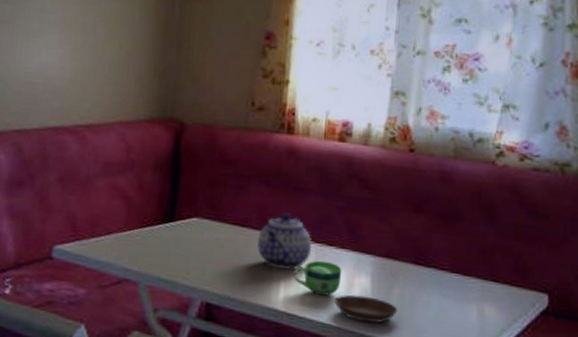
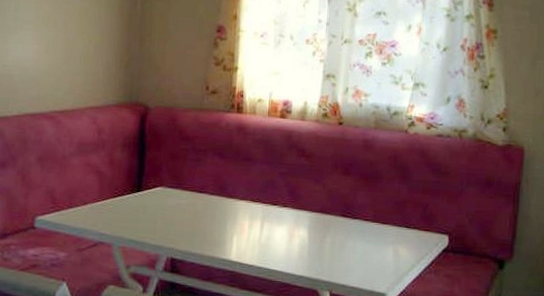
teapot: present [257,213,312,270] -> none [214,179,259,227]
cup: present [293,260,342,296] -> none [244,218,284,247]
saucer: present [334,294,398,323] -> none [278,244,330,267]

